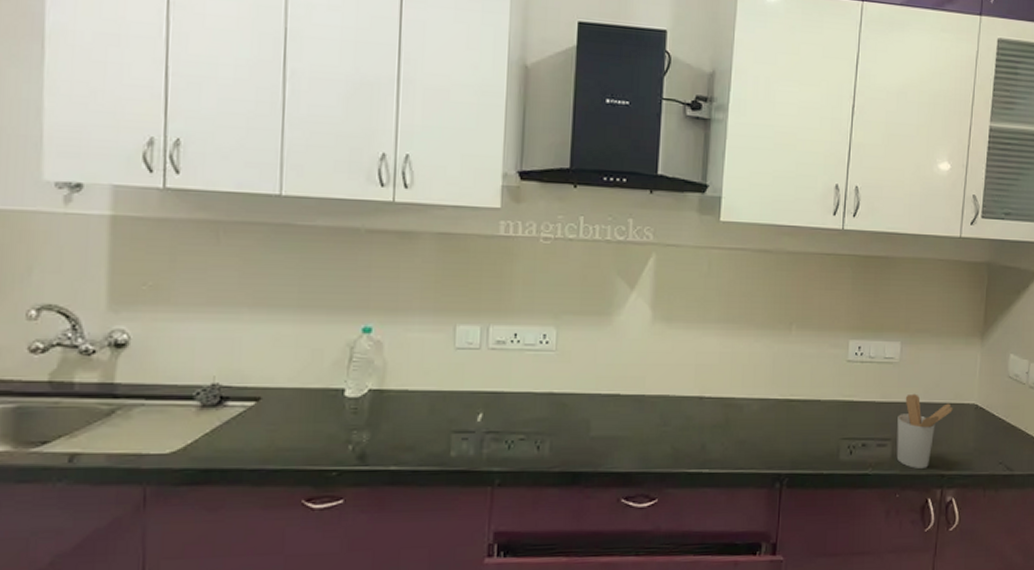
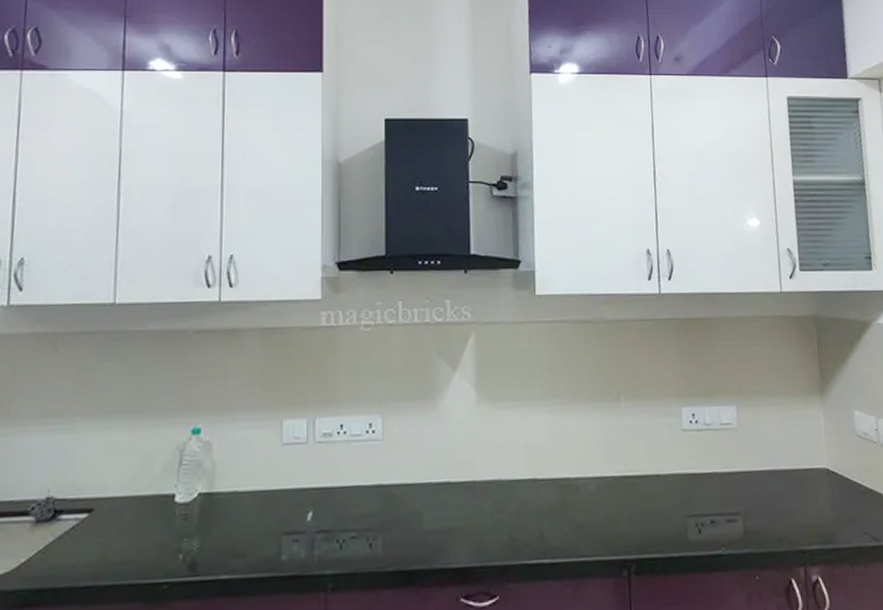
utensil holder: present [896,393,953,469] -> none [744,461,803,545]

